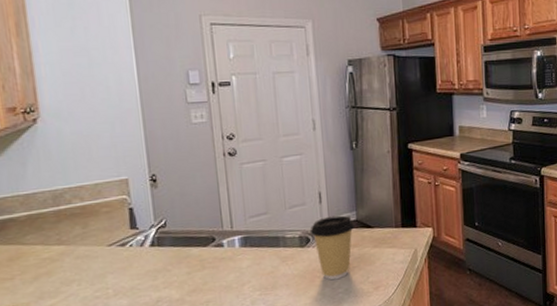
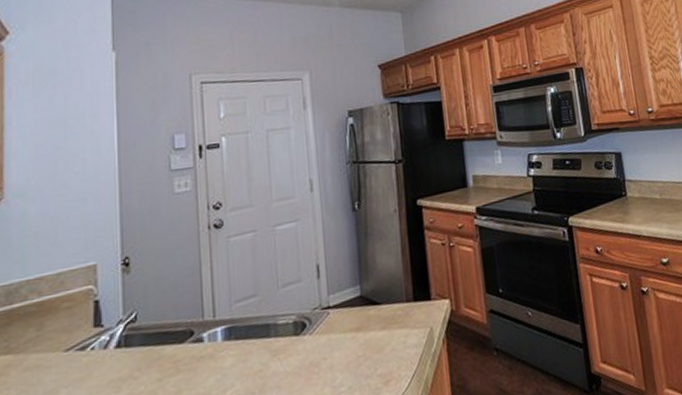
coffee cup: present [309,215,355,280] -> none [306,291,360,376]

